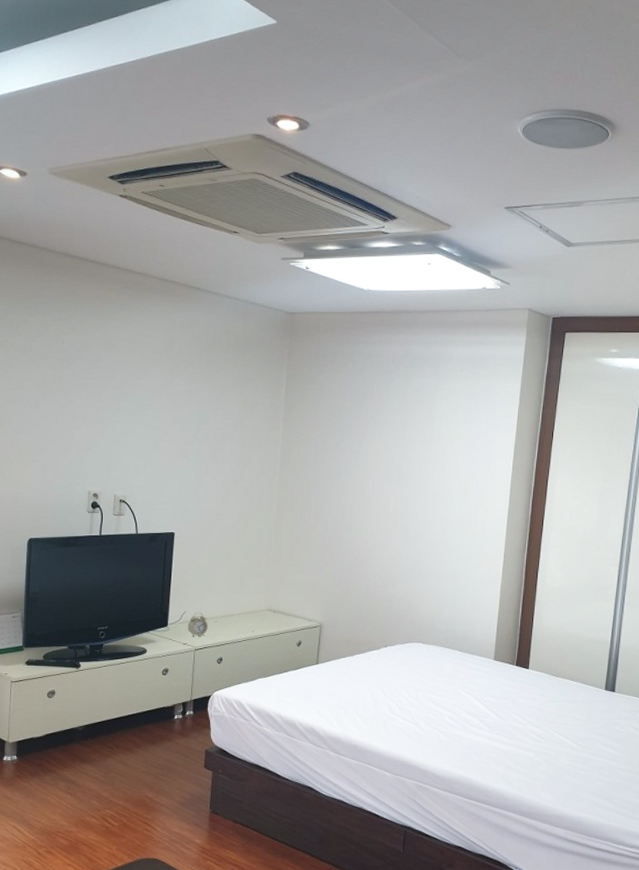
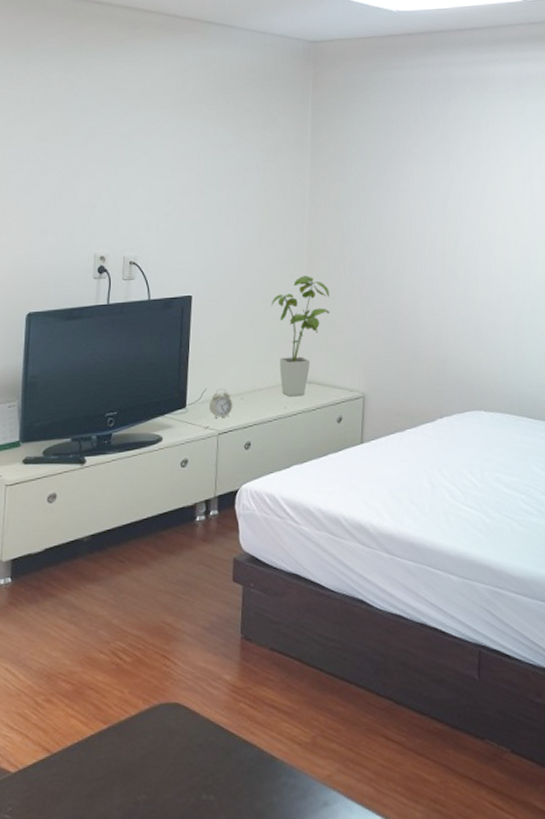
house plant: none [243,521,295,623] -> present [271,276,330,397]

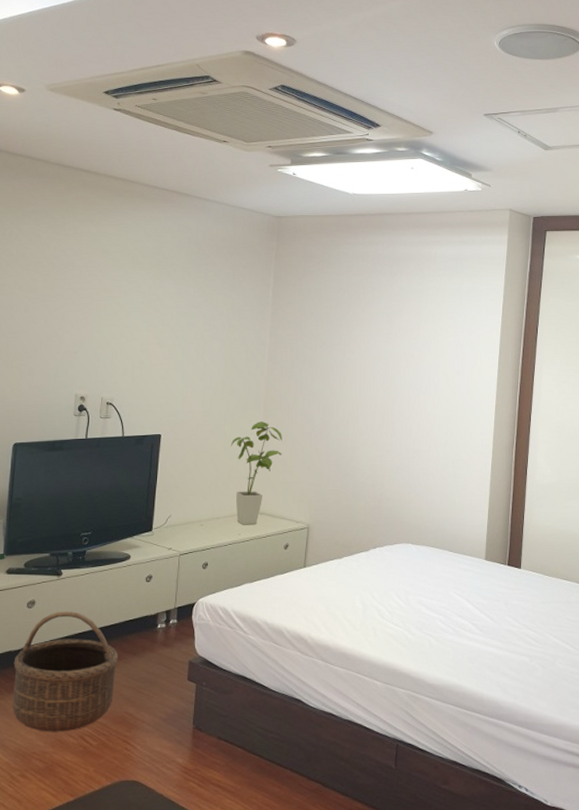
basket: none [34,504,153,648] -> present [12,611,119,732]
alarm clock: present [210,388,233,419] -> none [173,515,194,542]

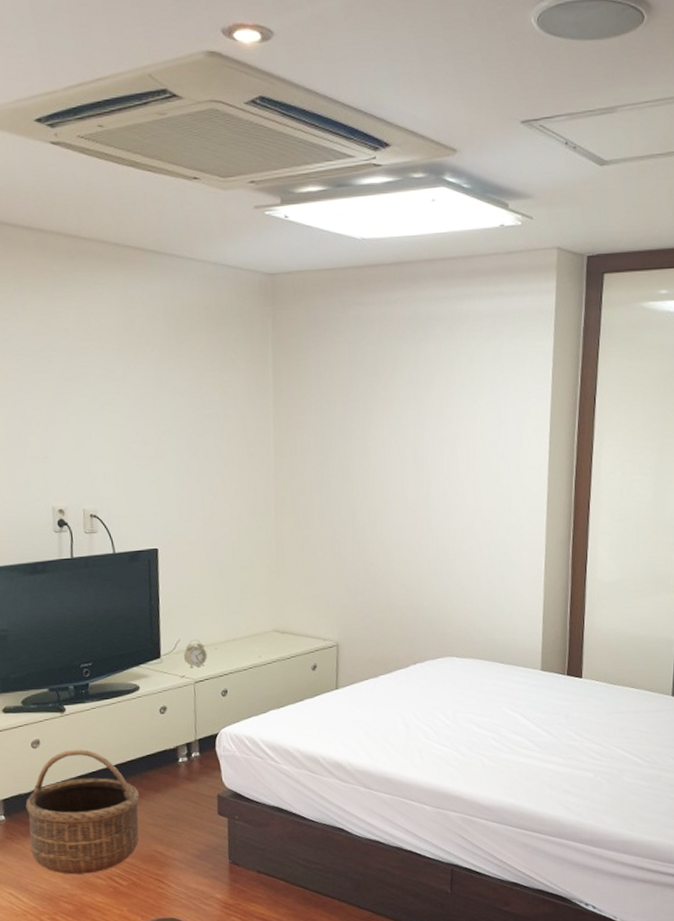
alarm clock: none [173,515,194,542] -> present [184,639,208,668]
house plant: present [230,422,282,525] -> none [239,527,301,646]

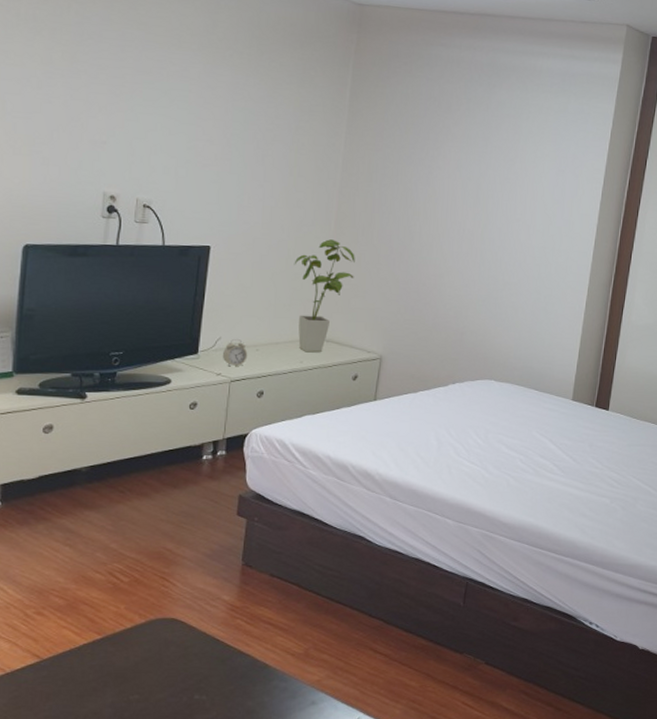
basket: present [25,749,140,875] -> none [25,437,156,568]
house plant: none [239,527,301,646] -> present [294,239,355,353]

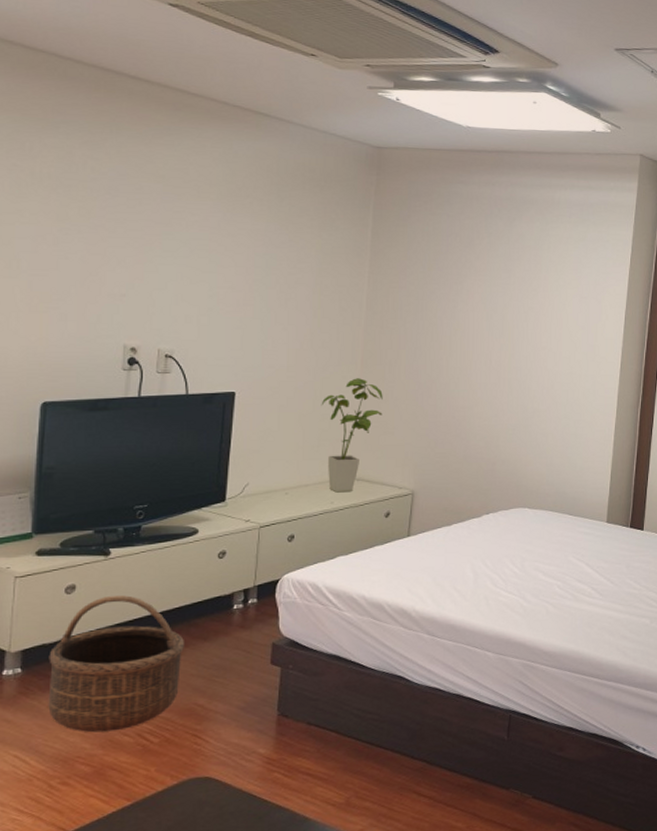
basket: none [25,437,156,568] -> present [48,595,185,733]
alarm clock: present [223,338,248,367] -> none [251,483,277,513]

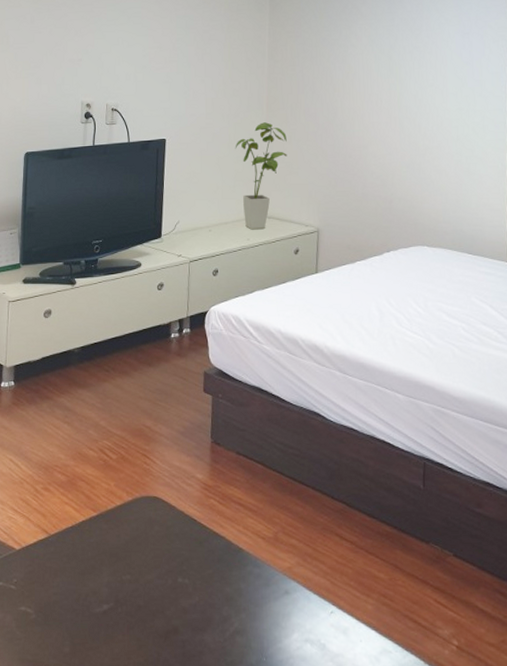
basket: present [48,595,185,733] -> none [33,320,134,445]

